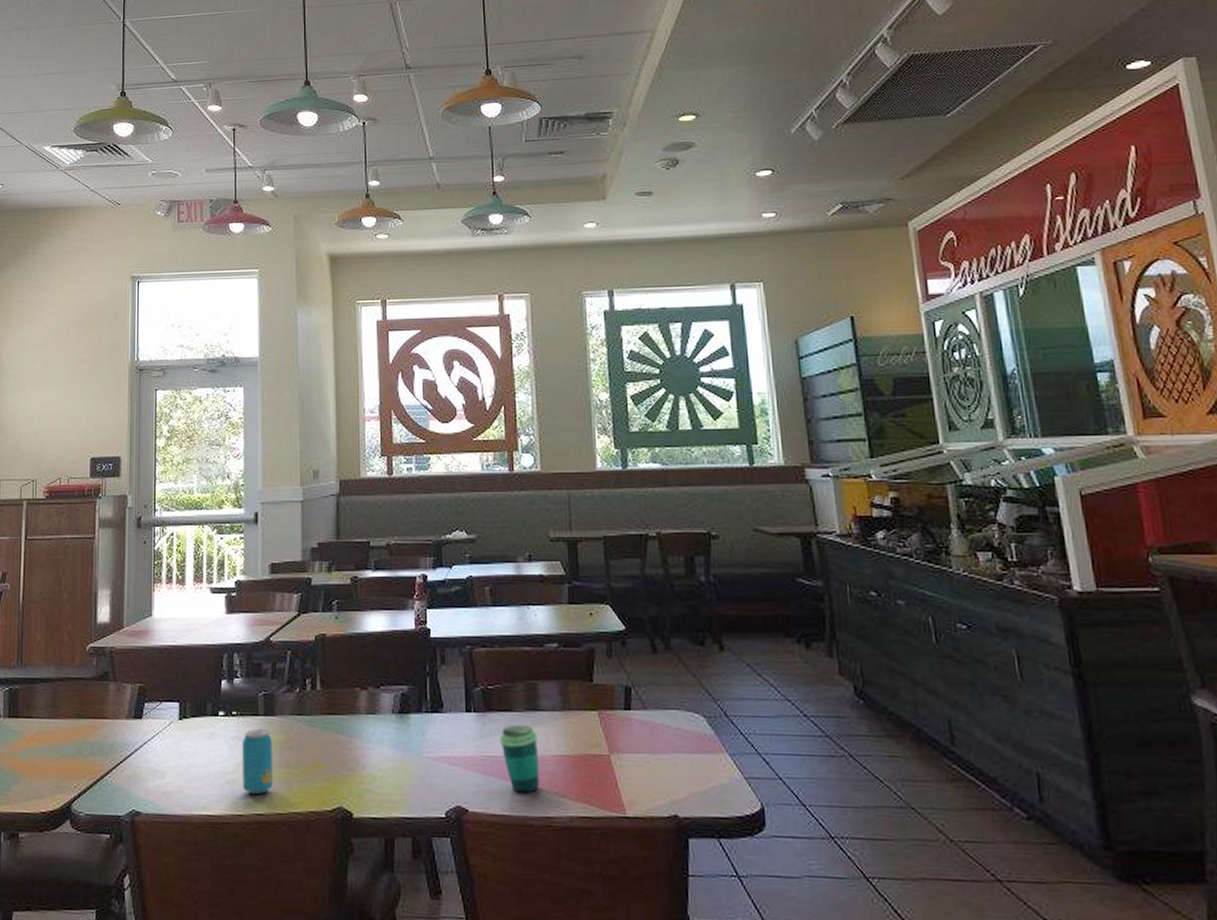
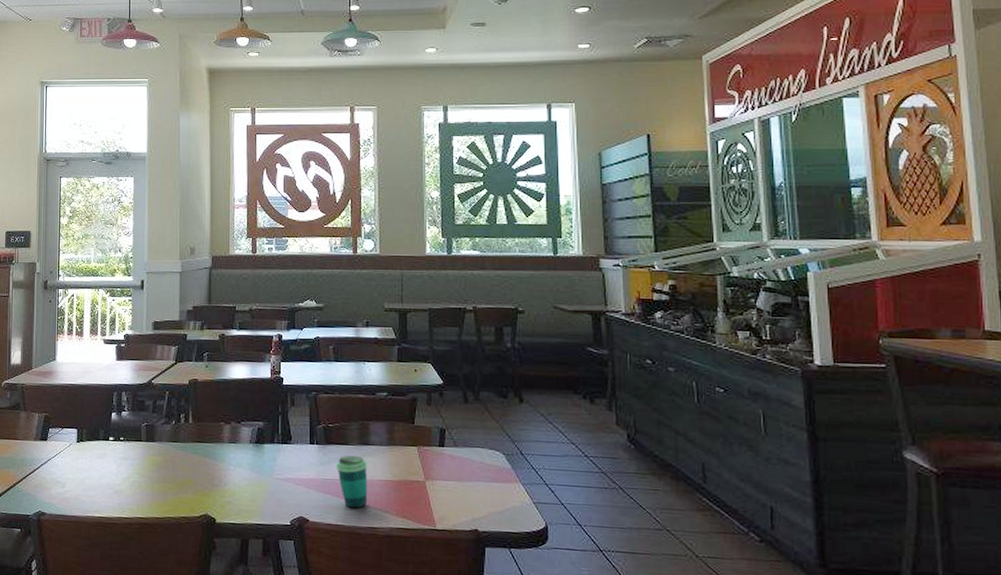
beverage can: present [242,729,274,794] -> none [127,452,153,502]

